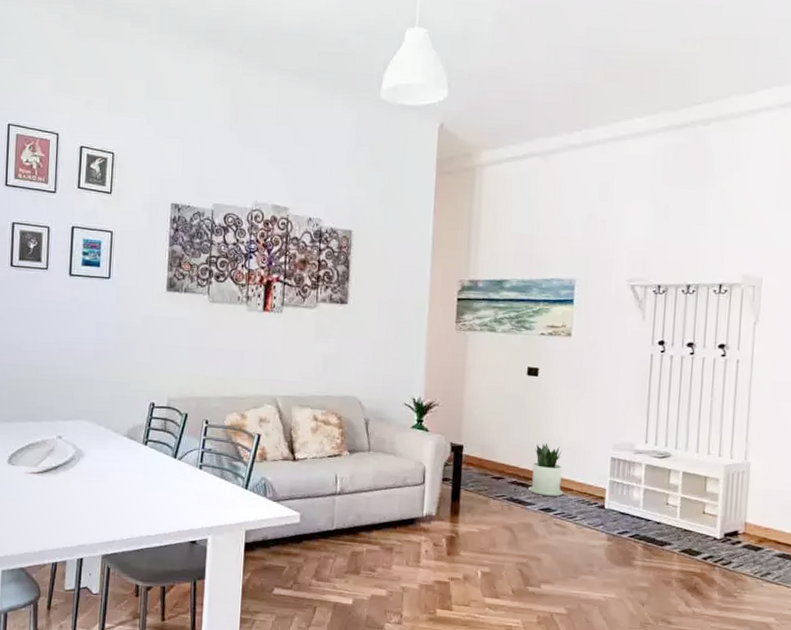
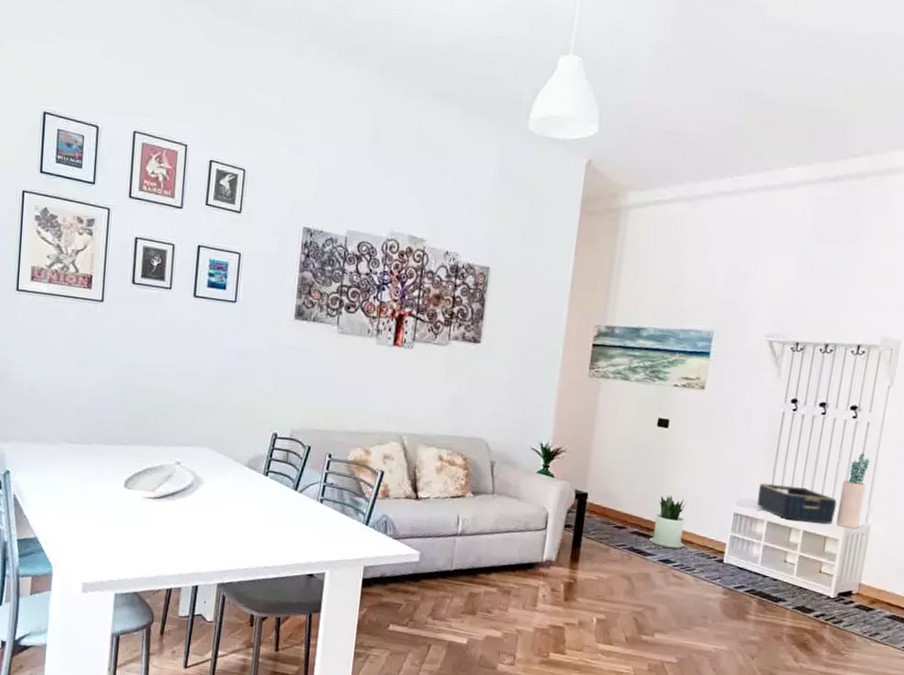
basket: none [633,426,714,463] -> present [757,483,837,523]
vase: none [714,390,743,468] -> present [836,452,870,530]

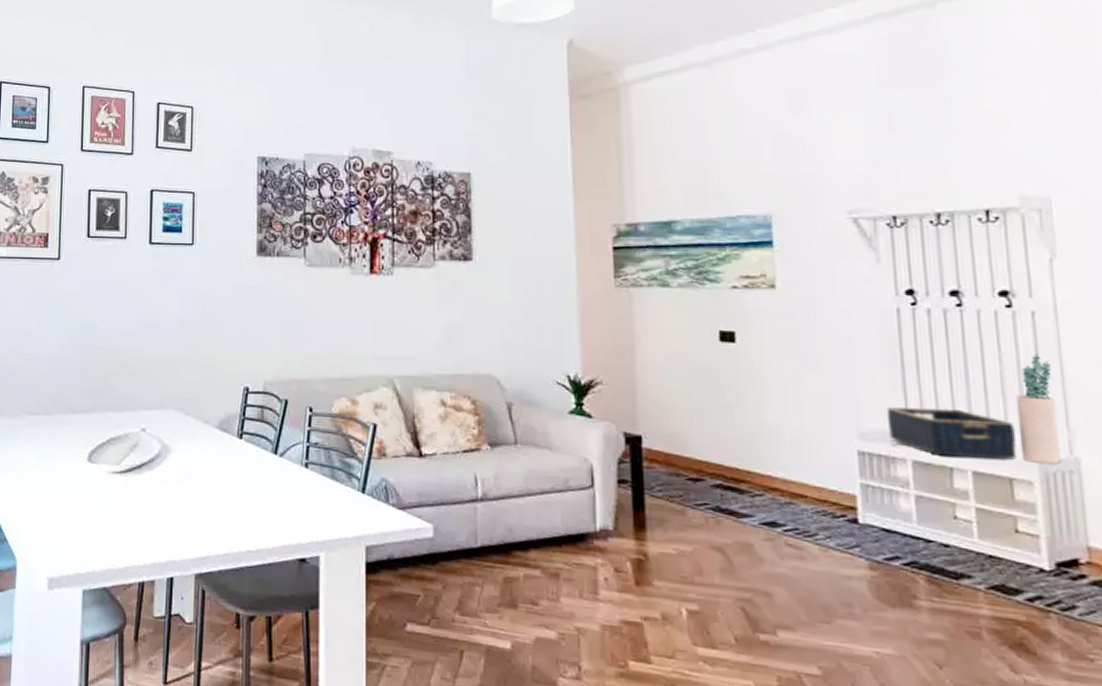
planter: present [649,495,687,549] -> none [739,432,794,507]

